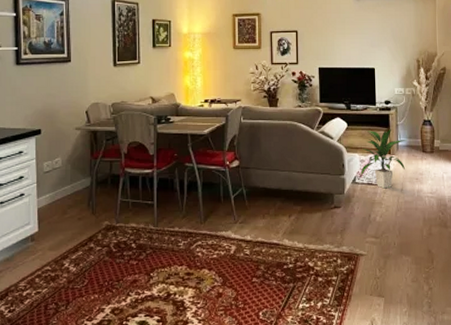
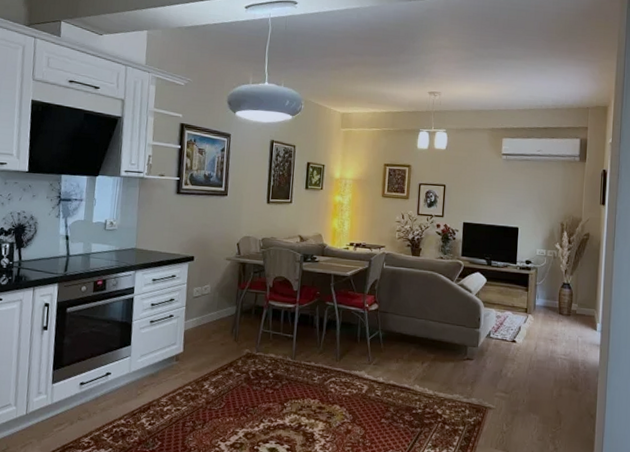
indoor plant: present [360,127,407,189] -> none [495,286,545,346]

